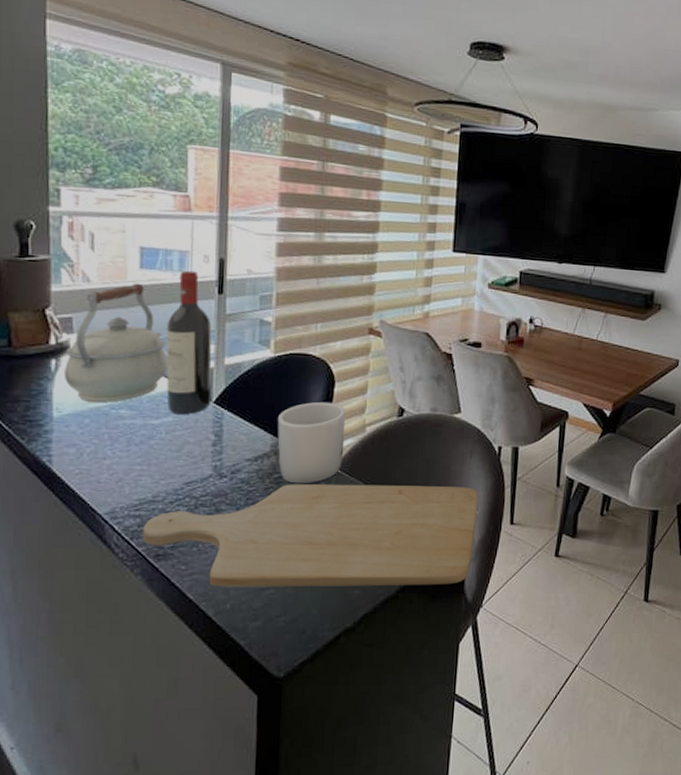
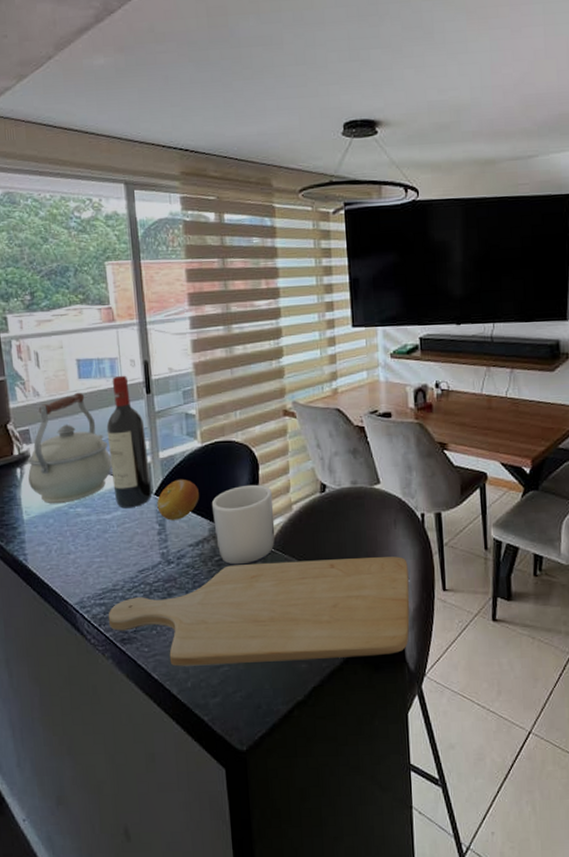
fruit: none [215,388,265,432] -> present [157,479,199,521]

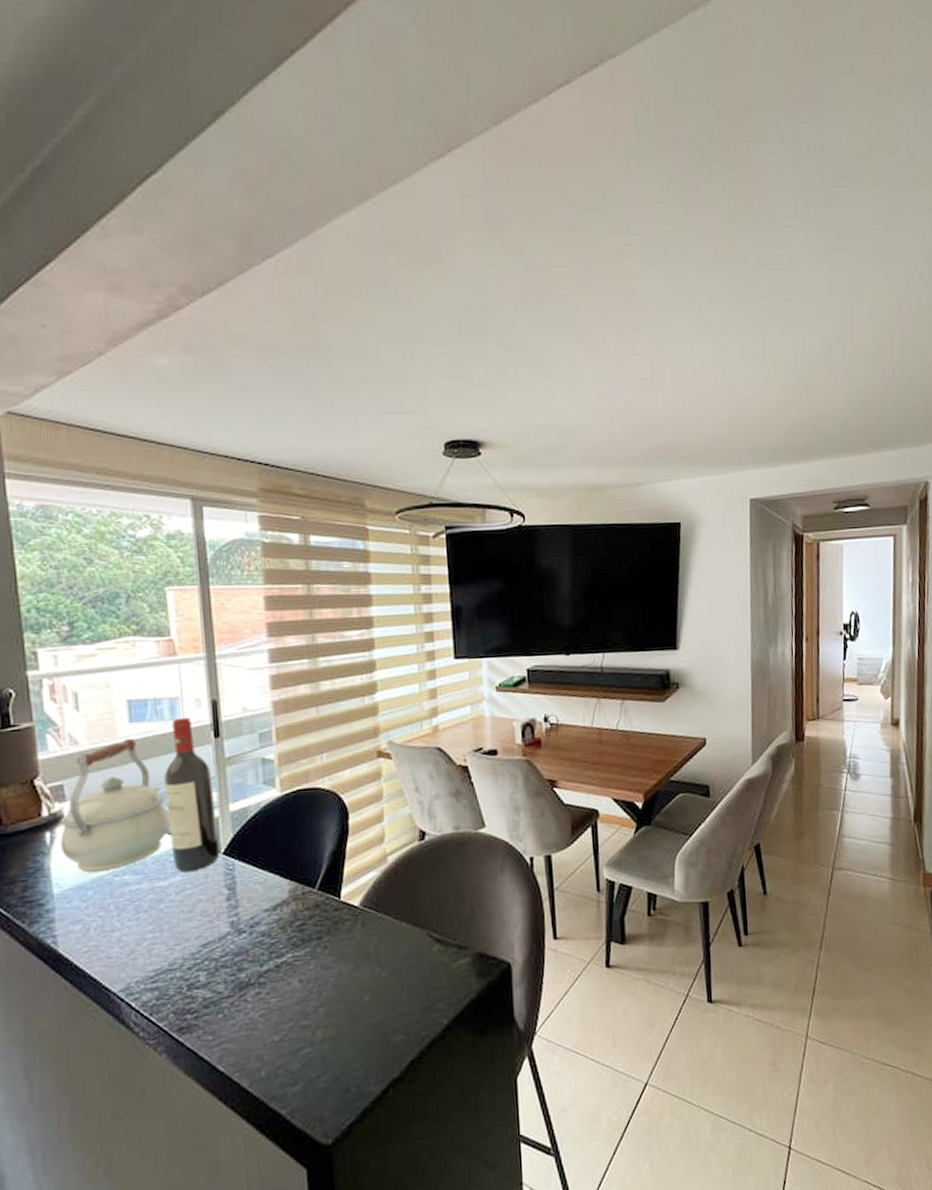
chopping board: present [108,556,410,667] -> none [162,905,519,1055]
fruit: present [157,479,199,521] -> none [226,834,278,883]
mug: present [211,484,275,566] -> none [292,835,368,930]

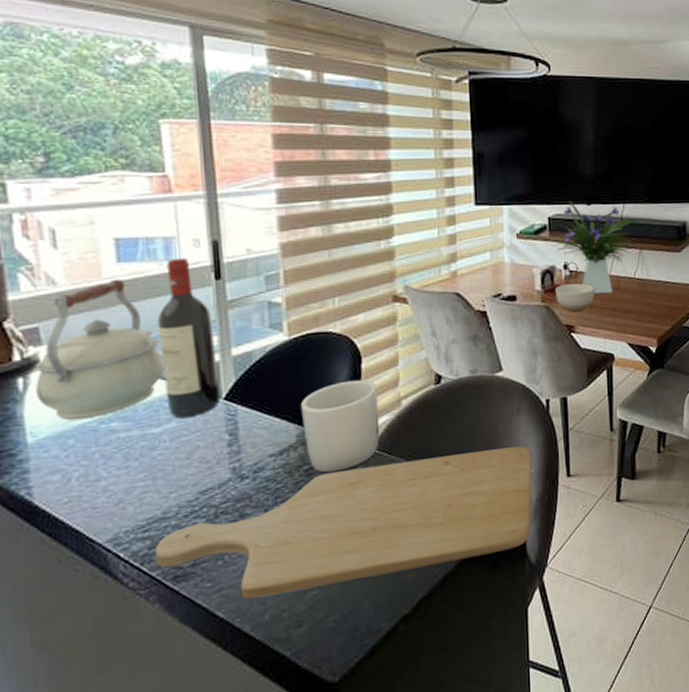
chopping board: none [162,905,519,1055] -> present [154,446,532,600]
mug: none [292,835,368,930] -> present [300,379,380,474]
flower arrangement: none [531,651,619,747] -> present [552,200,638,294]
bowl: none [536,735,577,766] -> present [555,282,595,311]

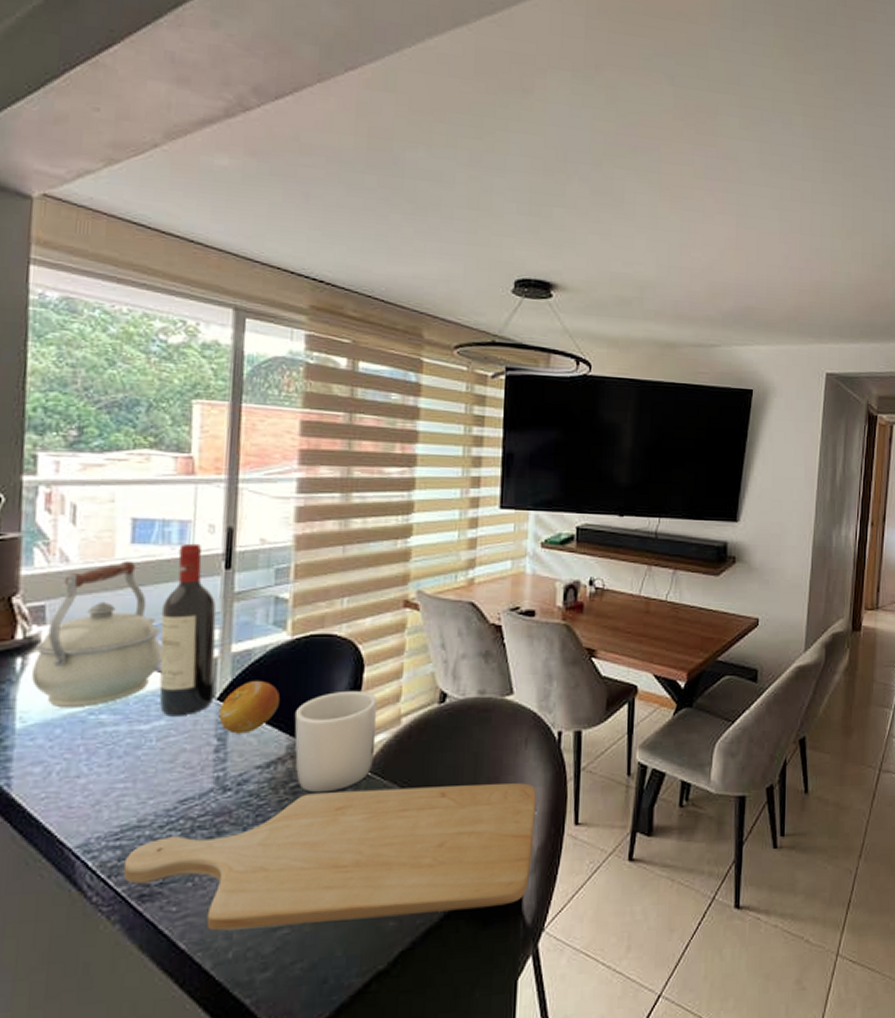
fruit: none [227,378,284,429] -> present [218,680,280,734]
flower arrangement: present [552,200,638,294] -> none [579,510,674,616]
bowl: present [555,282,595,311] -> none [578,601,622,633]

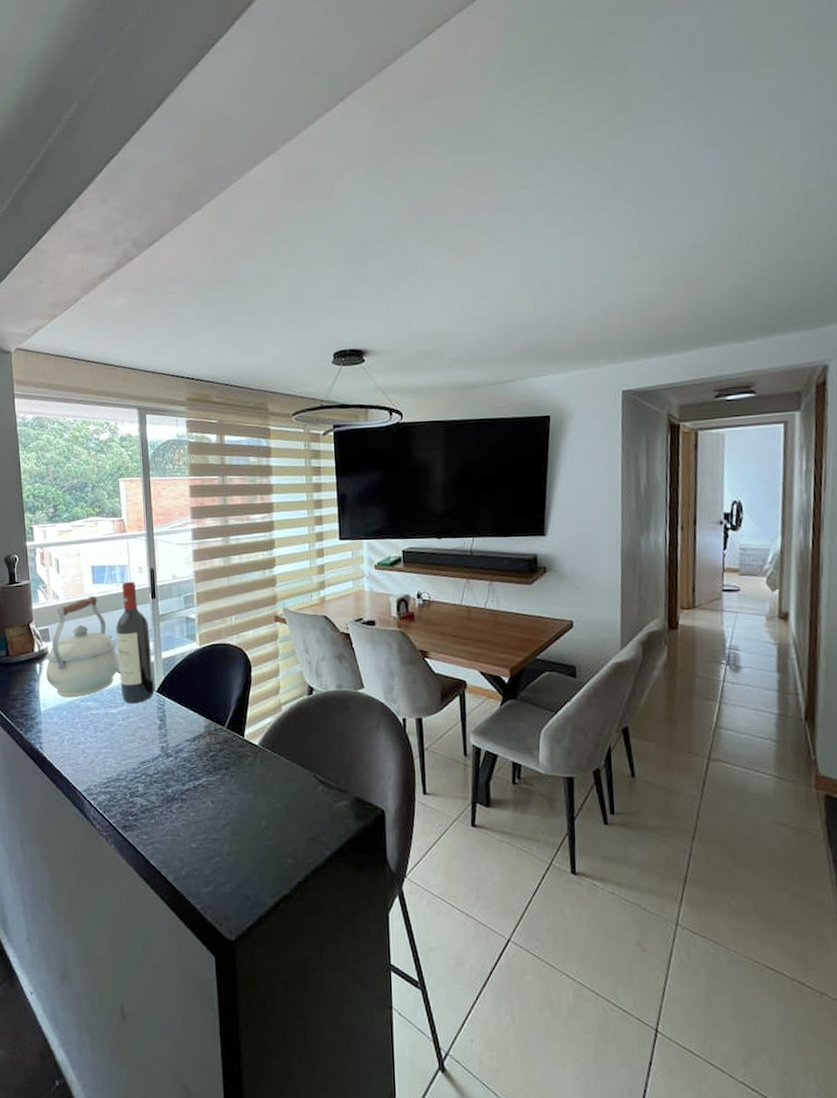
chopping board: present [123,783,536,931] -> none [112,759,392,856]
fruit: present [218,680,280,734] -> none [158,678,197,716]
mug: present [294,690,378,795] -> none [207,685,266,762]

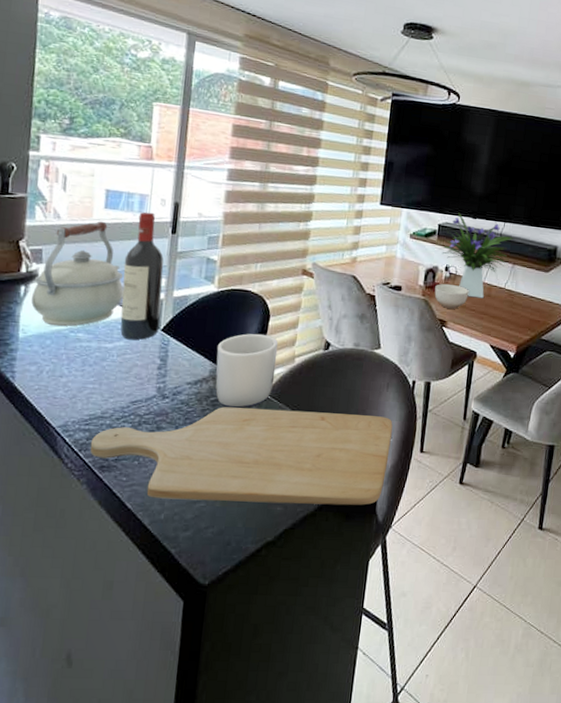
chopping board: none [112,759,392,856] -> present [90,407,393,506]
mug: none [207,685,266,762] -> present [215,333,279,409]
flower arrangement: none [406,534,487,623] -> present [439,212,515,299]
bowl: none [410,611,447,638] -> present [434,283,469,309]

